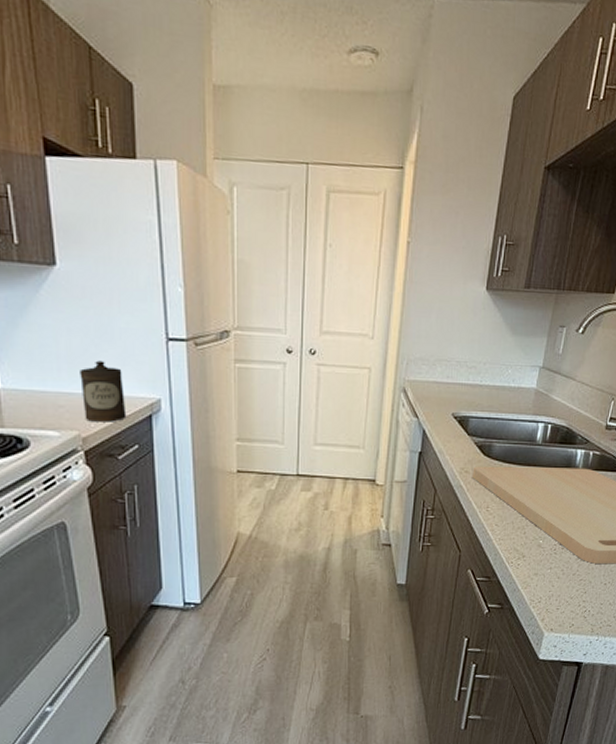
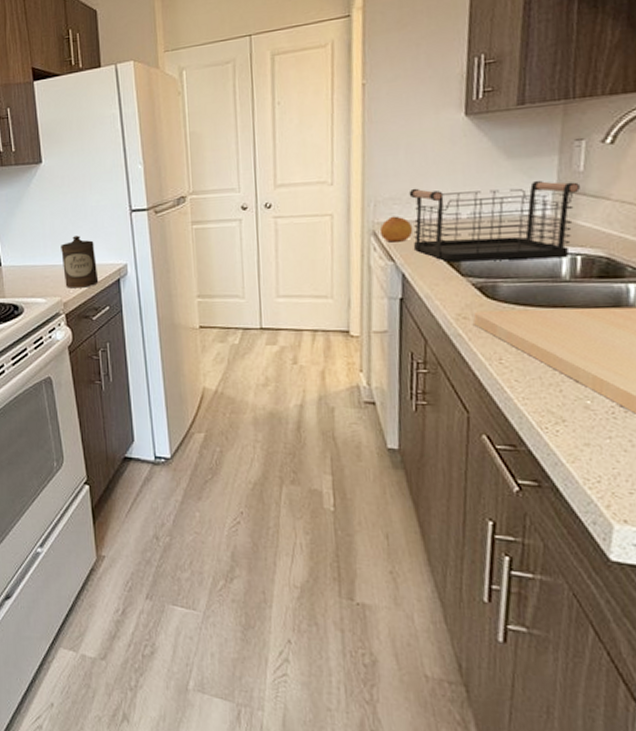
fruit: none [408,375,436,400] -> present [379,216,413,242]
dish rack: none [434,351,559,425] -> present [409,180,581,262]

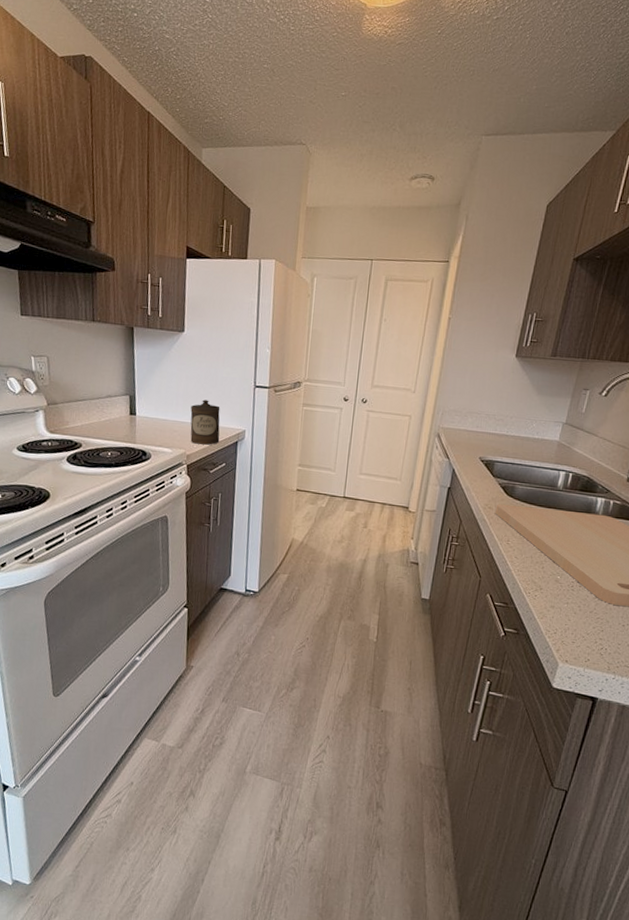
fruit: present [379,216,413,242] -> none [442,424,466,445]
dish rack: present [409,180,581,262] -> none [463,405,581,473]

